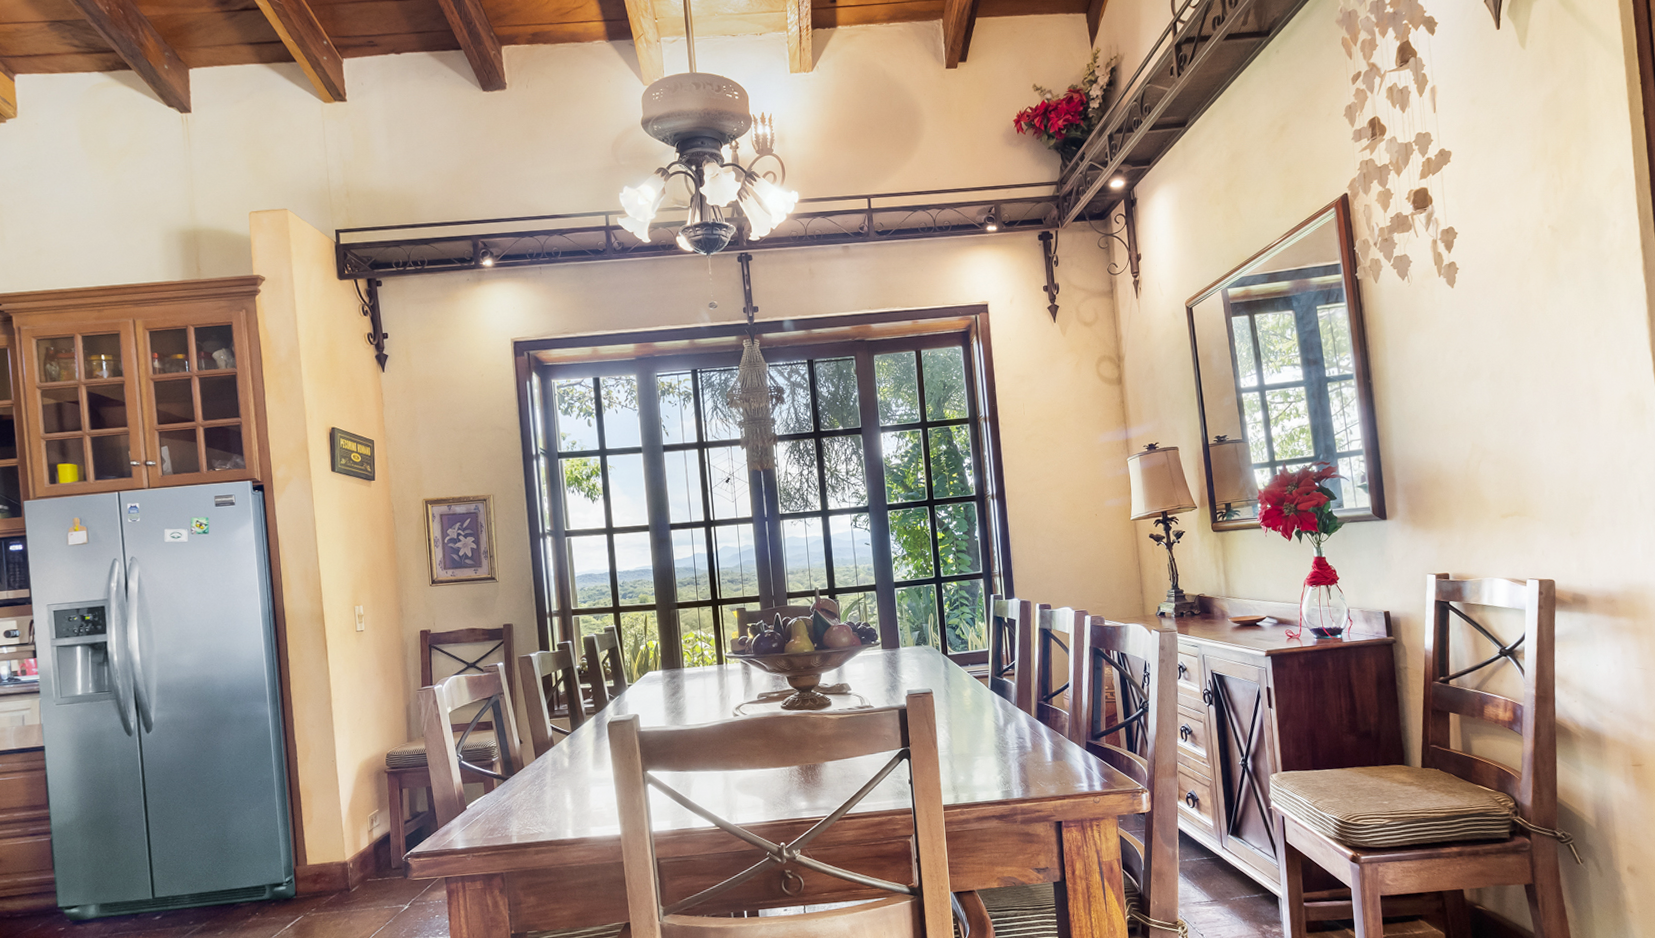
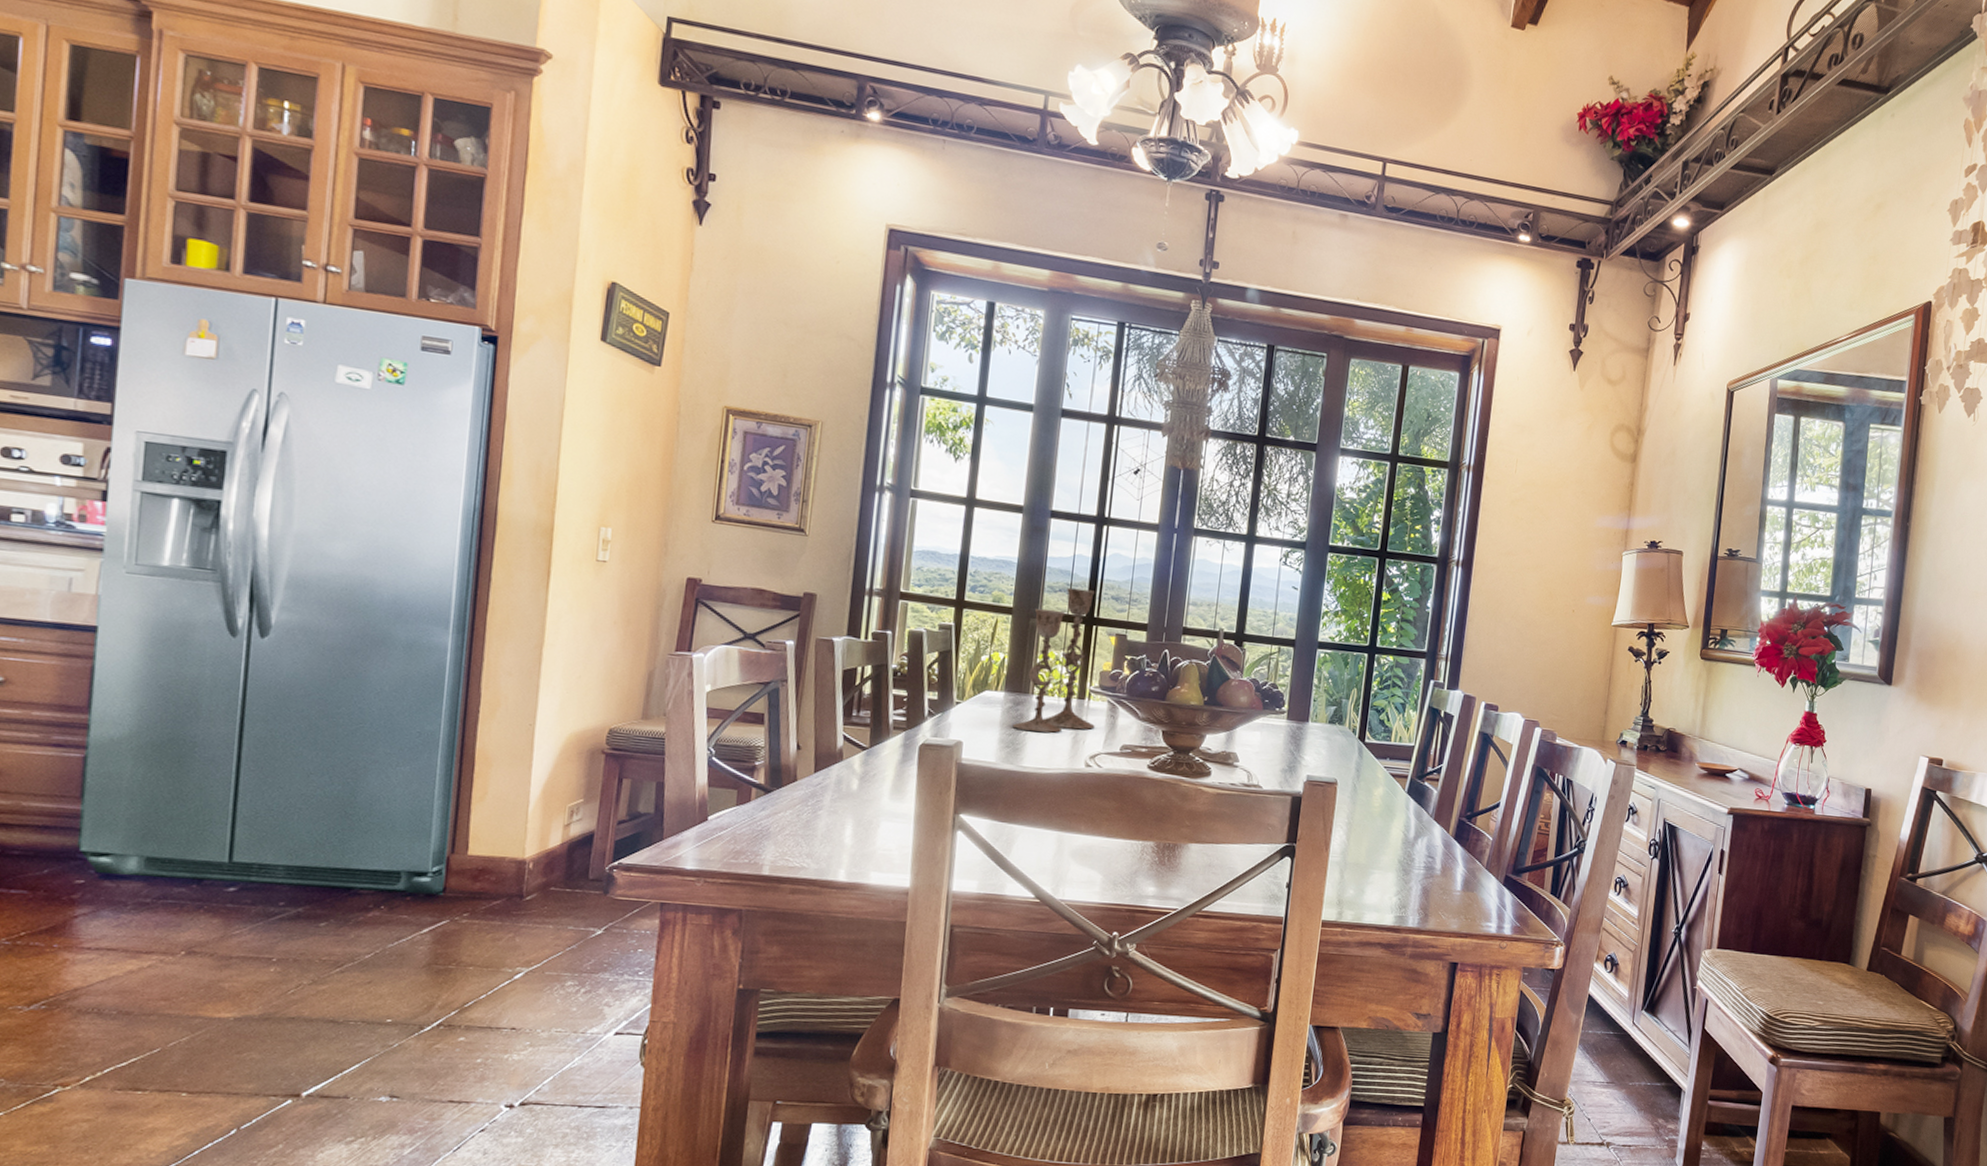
candlestick: none [673,578,735,698] -> present [1012,587,1096,733]

